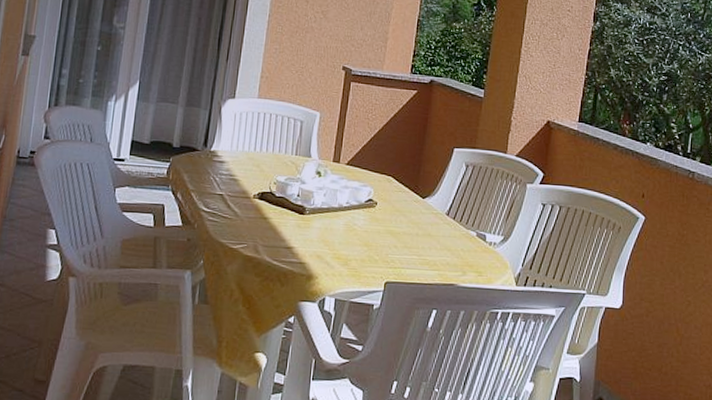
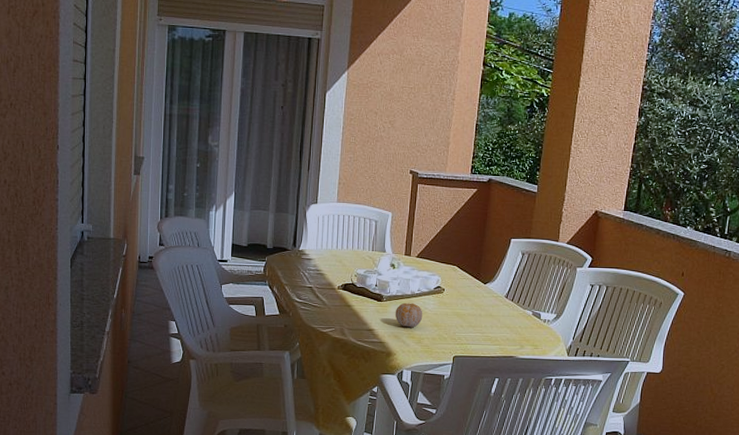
fruit: none [318,217,352,247] -> present [395,302,423,328]

